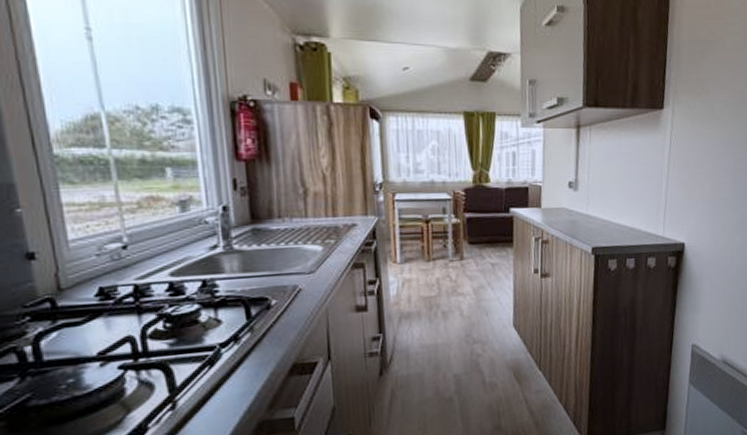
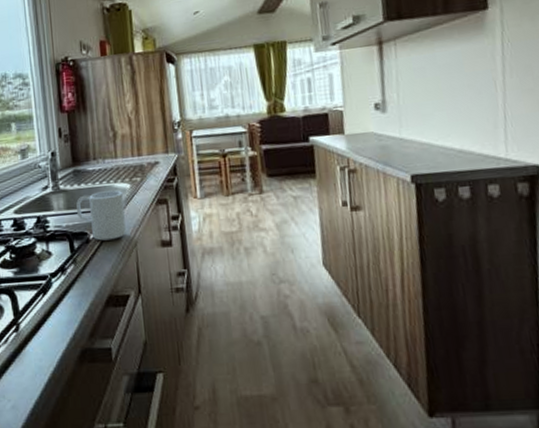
mug: none [255,252,316,307] -> present [76,190,126,241]

